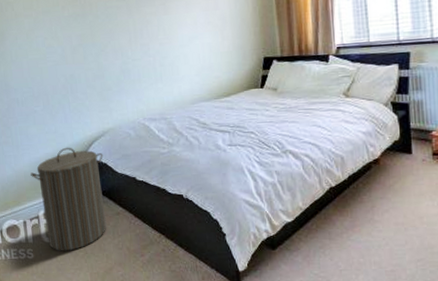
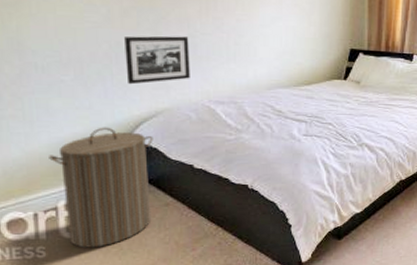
picture frame: none [76,64,127,110] -> present [124,36,190,85]

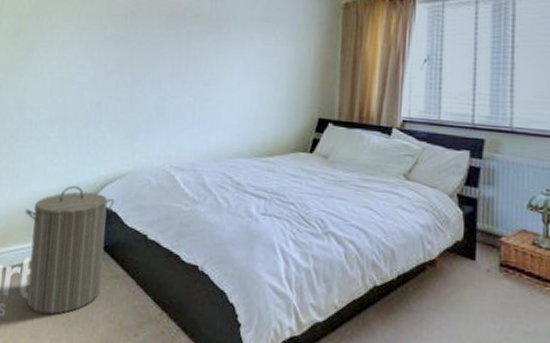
picture frame: present [124,36,190,85] -> none [100,97,159,145]

